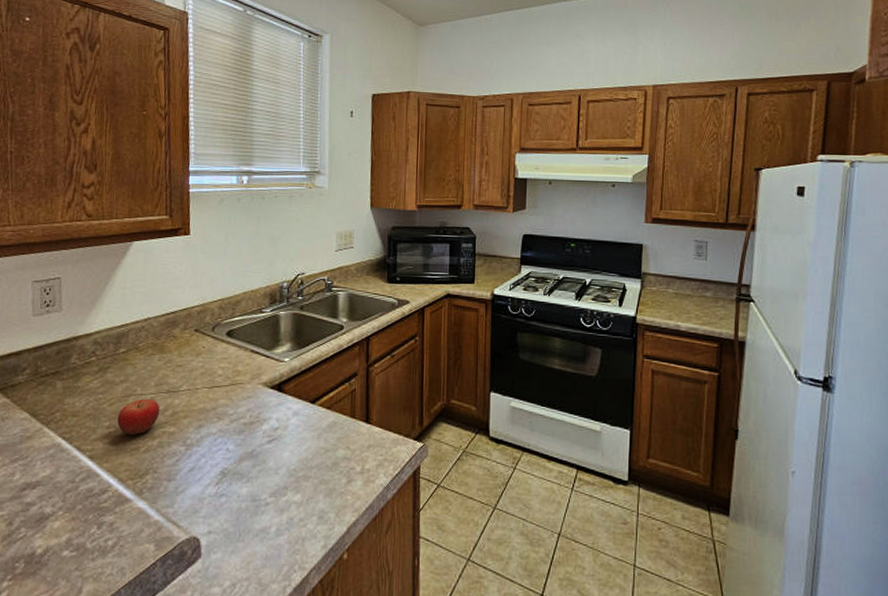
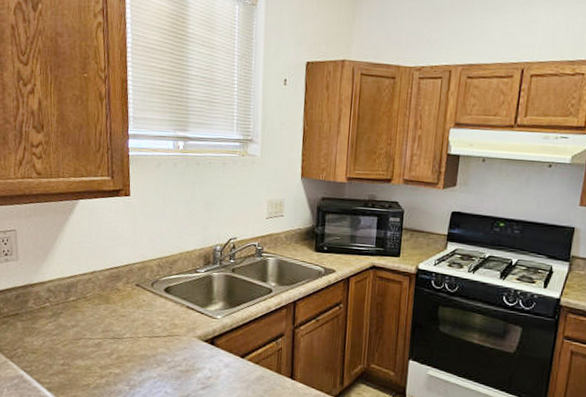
fruit: present [117,398,160,436] -> none [70,342,107,374]

